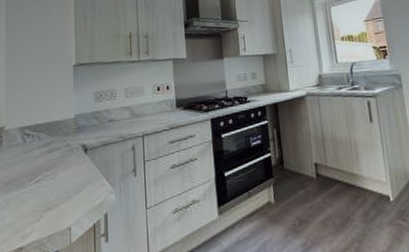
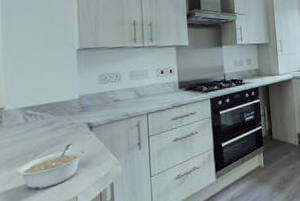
legume: none [13,166,79,217] -> present [16,143,85,190]

